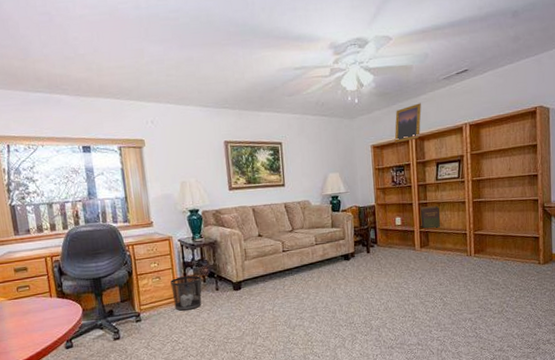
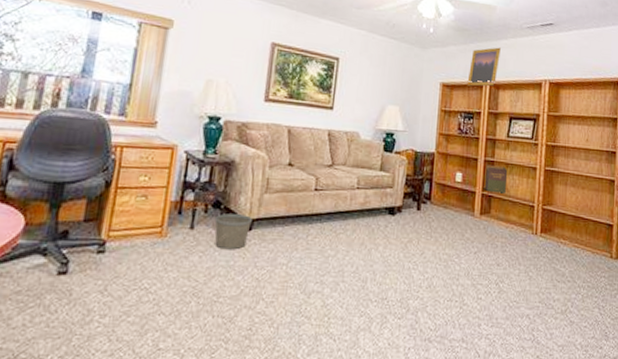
waste bin: present [170,275,202,311] -> none [157,200,204,248]
basket: none [212,279,240,306] -> present [214,213,252,250]

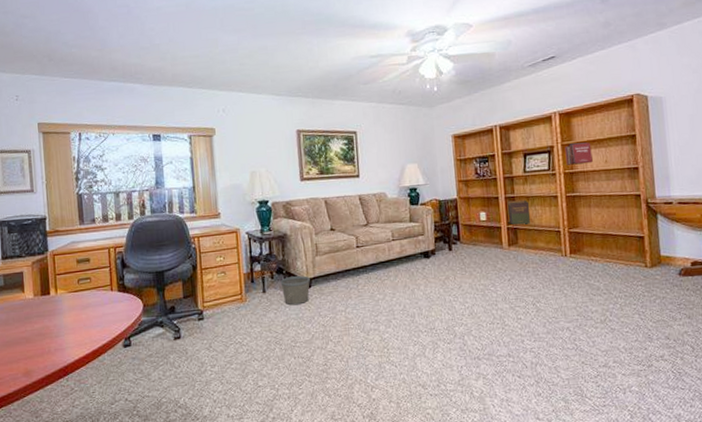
picture frame: present [467,47,501,87] -> none [477,91,506,133]
books: none [549,115,575,140] -> present [565,142,593,165]

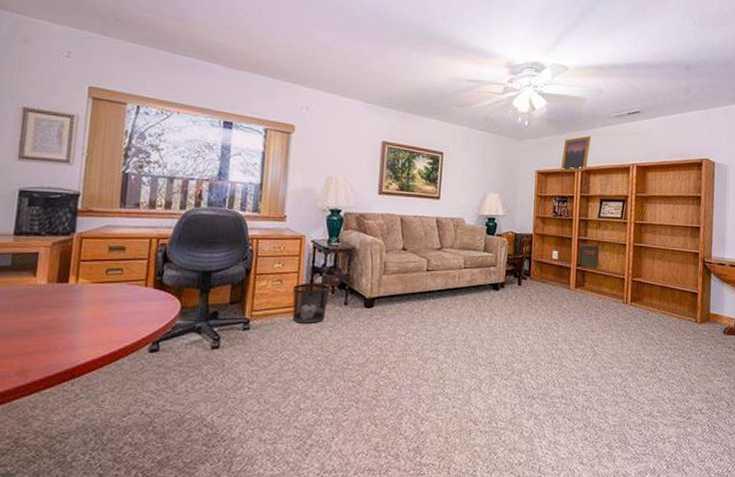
waste bin: none [236,271,270,310] -> present [292,283,331,324]
basket: present [280,276,310,306] -> none [341,293,373,325]
picture frame: none [477,91,506,133] -> present [560,136,591,173]
books: present [565,142,593,165] -> none [637,196,662,217]

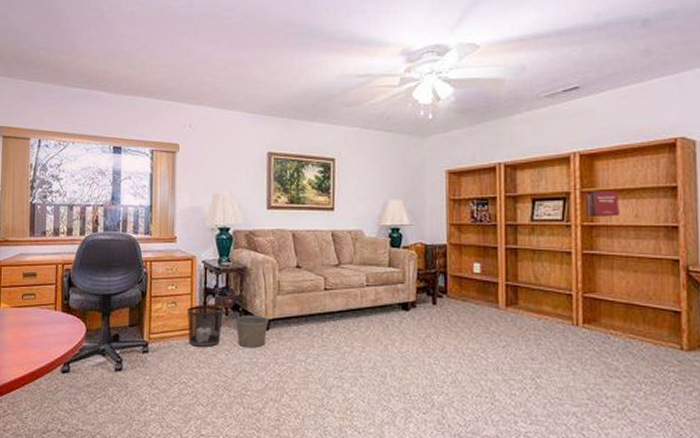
basket: none [341,293,373,325] -> present [235,315,268,348]
picture frame: present [560,136,591,173] -> none [477,123,514,170]
books: present [578,243,600,268] -> none [507,252,536,282]
books: none [637,196,662,217] -> present [584,191,619,217]

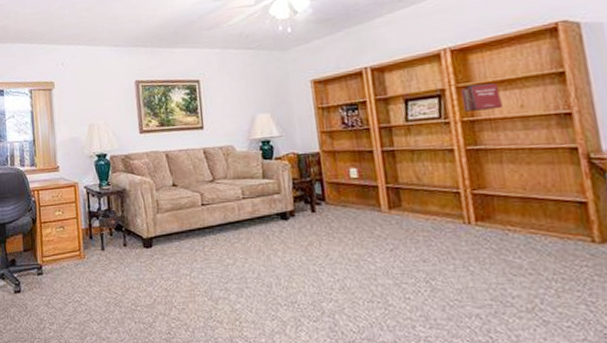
waste bin: present [187,305,224,347] -> none [75,227,109,267]
basket: present [235,315,268,348] -> none [119,234,151,266]

